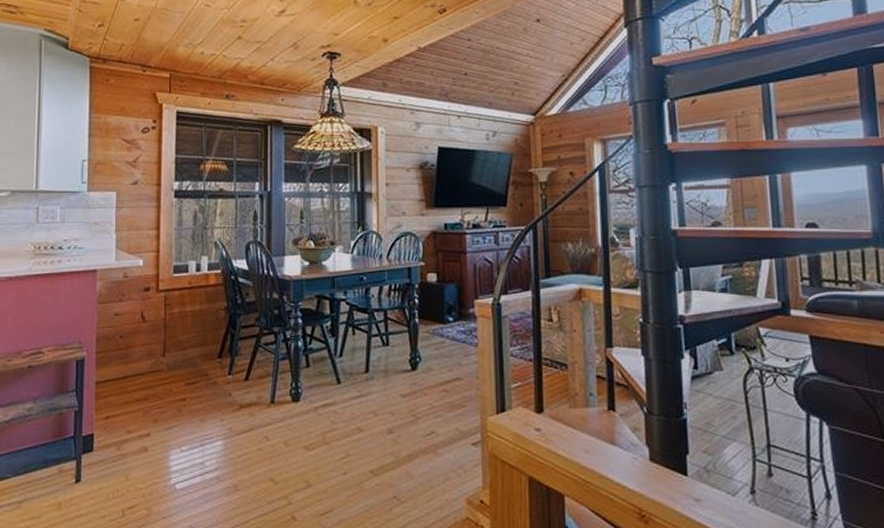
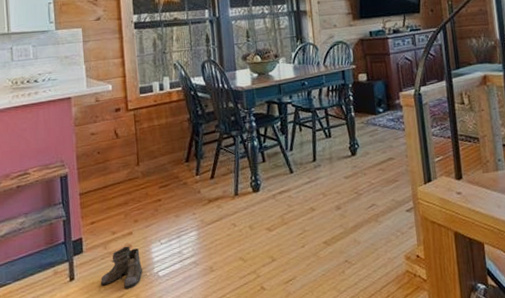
boots: none [108,449,162,499] -> present [100,246,147,289]

